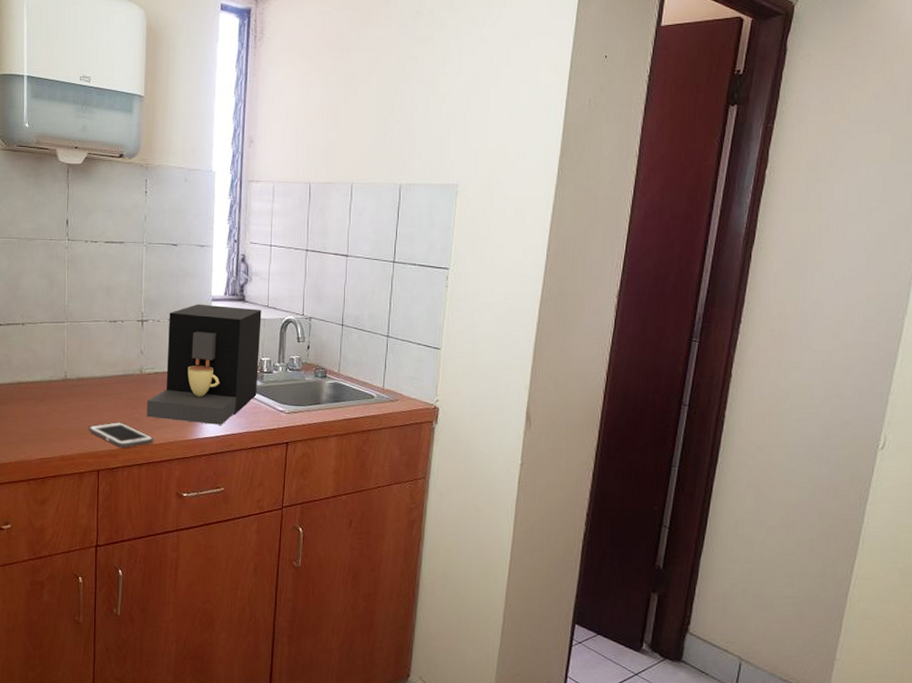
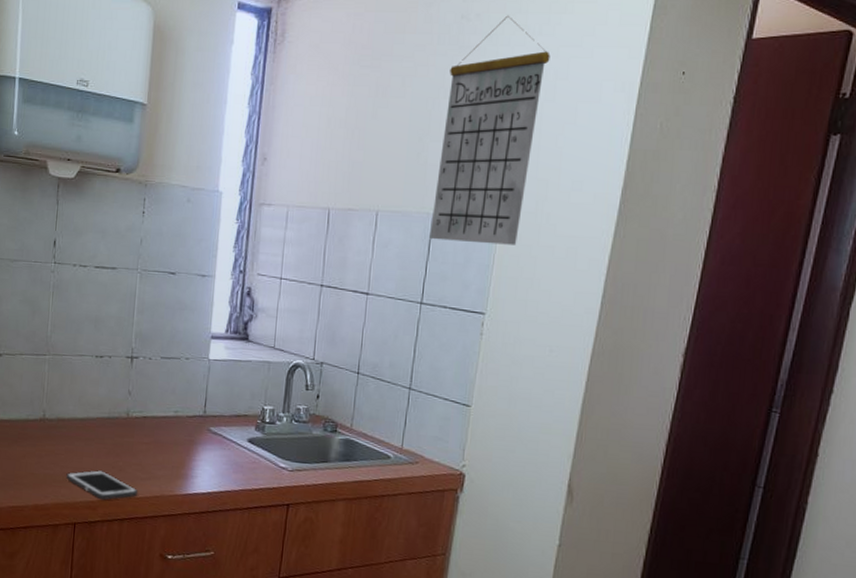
coffee maker: present [146,304,262,425] -> none [131,341,267,480]
calendar: none [398,10,494,209] -> present [429,15,550,245]

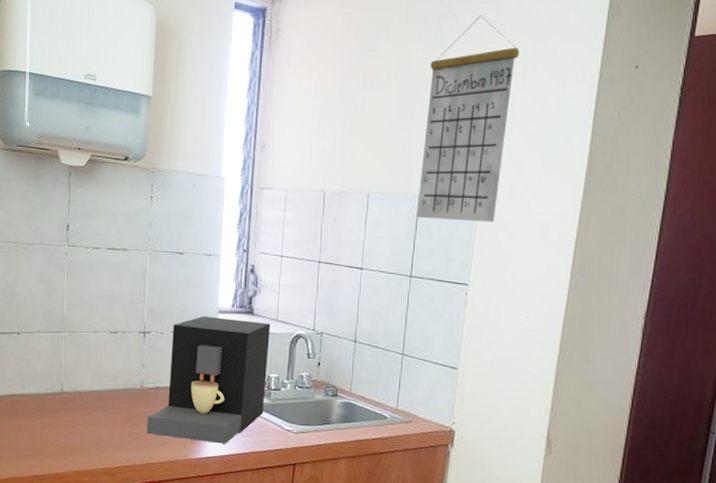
cell phone: present [66,470,138,500] -> none [85,438,154,466]
coffee maker: none [131,341,267,480] -> present [146,316,271,444]

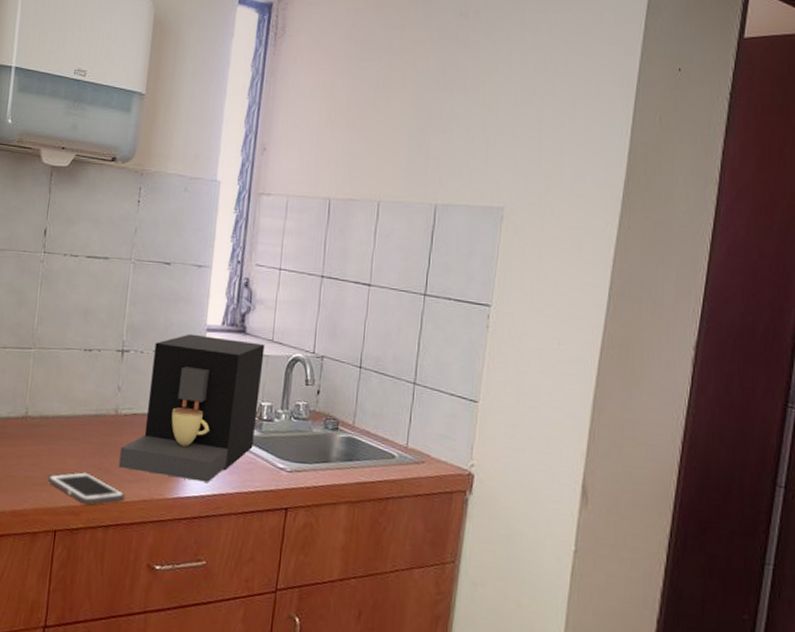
cell phone: none [85,438,154,466] -> present [47,472,126,504]
calendar: present [416,15,520,222] -> none [432,13,549,236]

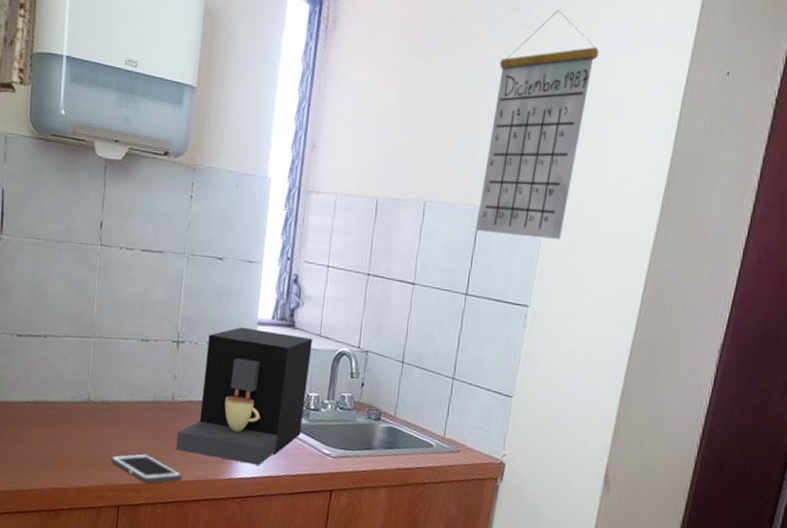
calendar: none [432,13,549,236] -> present [476,9,599,239]

